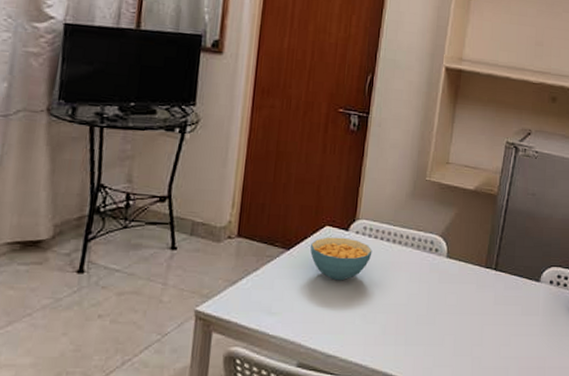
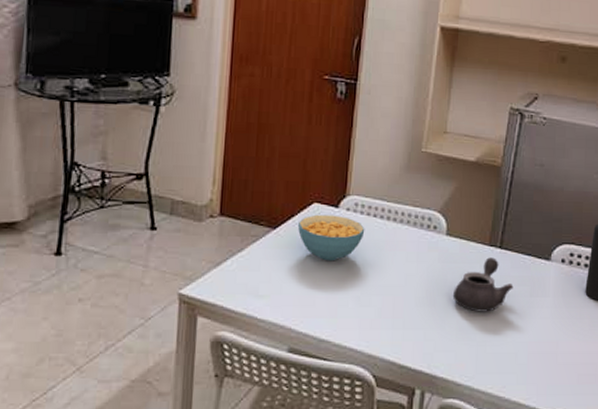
teapot: none [452,278,507,330] -> present [453,257,514,312]

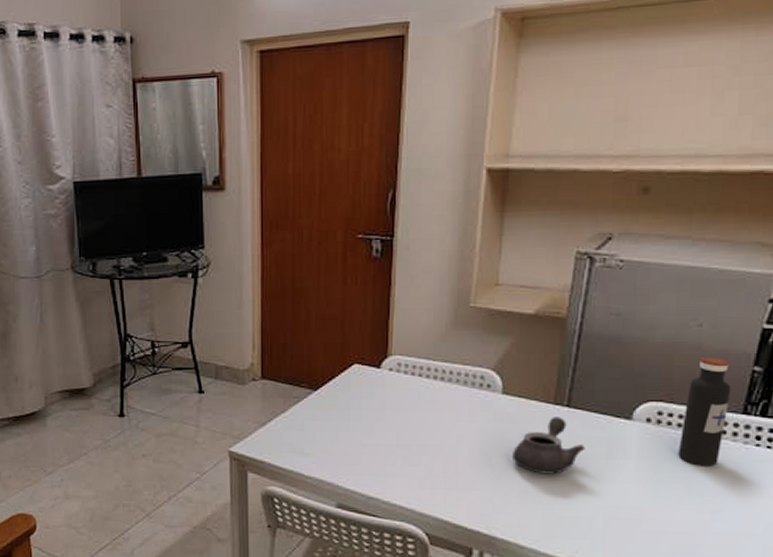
cereal bowl: present [297,214,365,261] -> none [338,375,410,421]

